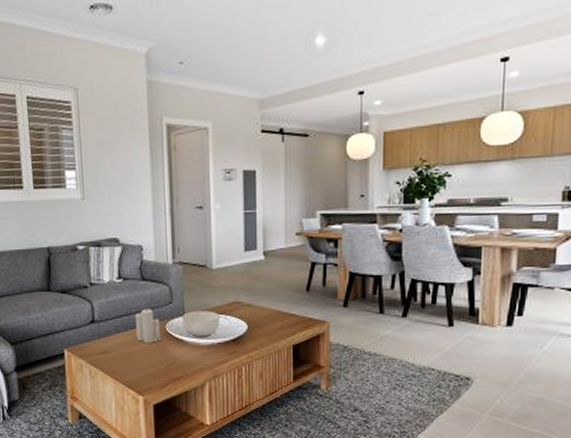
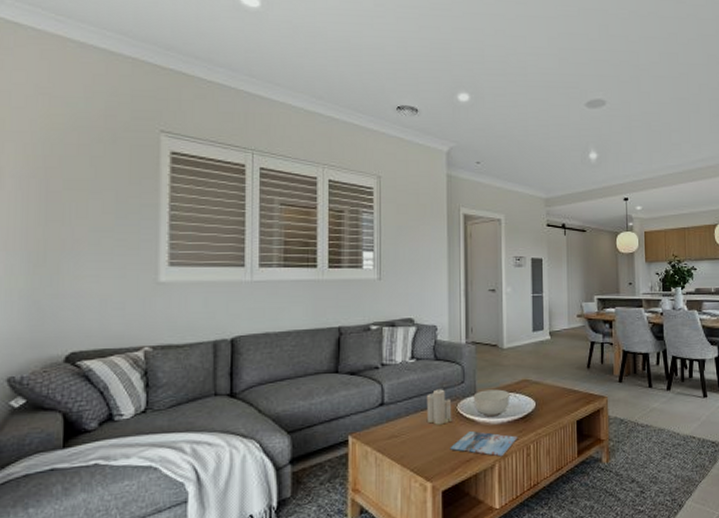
magazine: none [159,350,229,377] -> present [450,430,518,457]

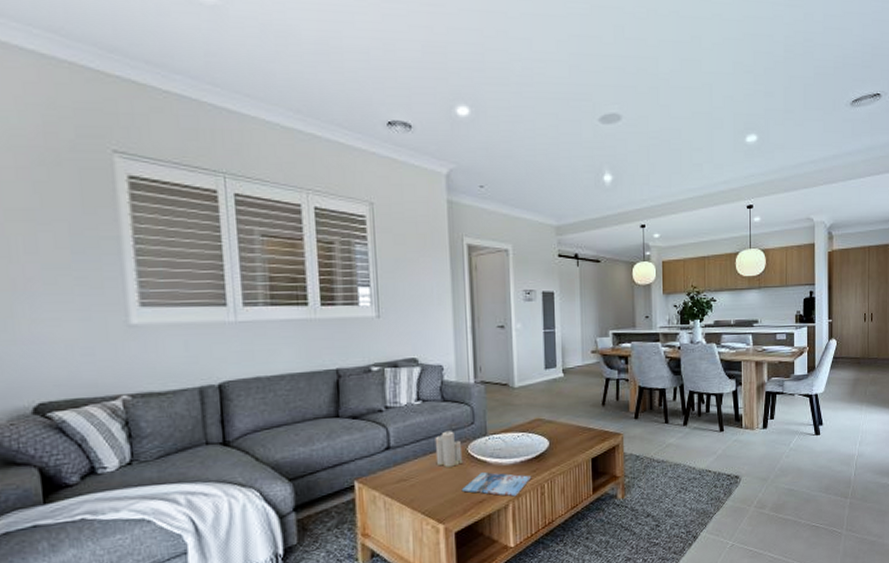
bowl: present [473,389,511,418] -> none [484,429,523,458]

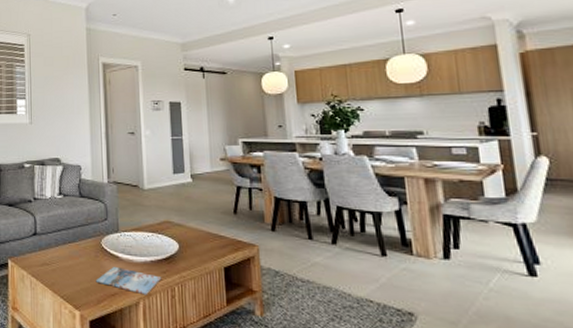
candle: present [435,430,463,468] -> none [73,223,97,258]

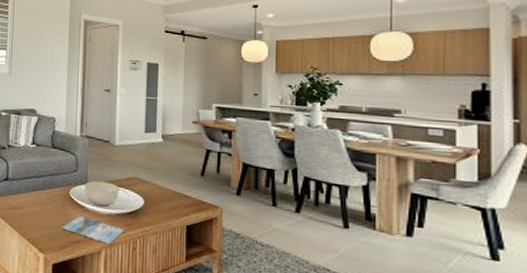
bowl: none [116,228,153,256] -> present [84,181,120,208]

